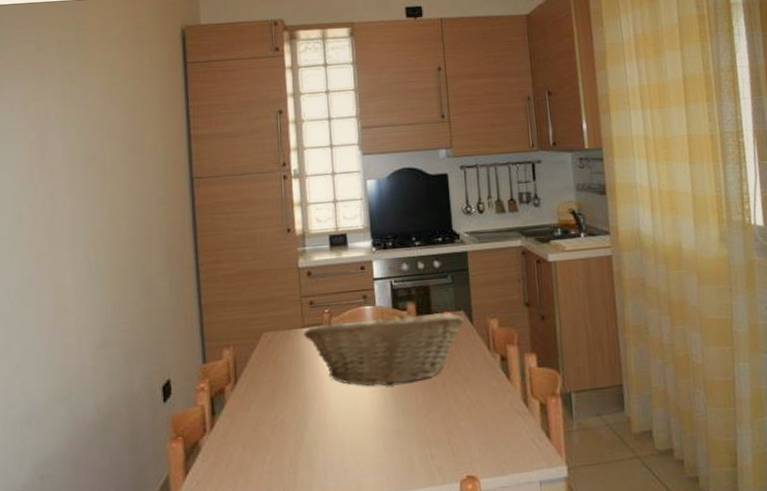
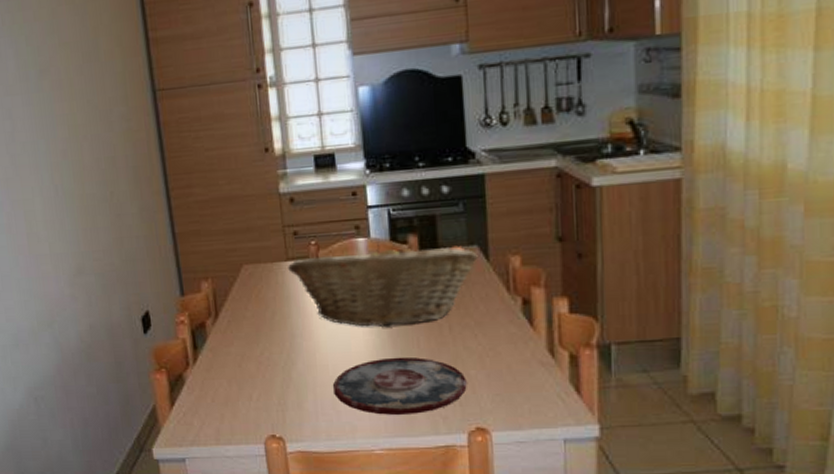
plate: none [342,412,458,470] -> present [333,357,467,415]

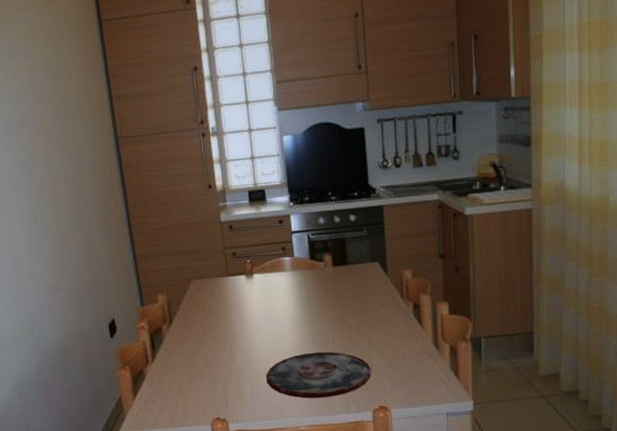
fruit basket: present [288,242,478,328] -> none [228,260,379,329]

